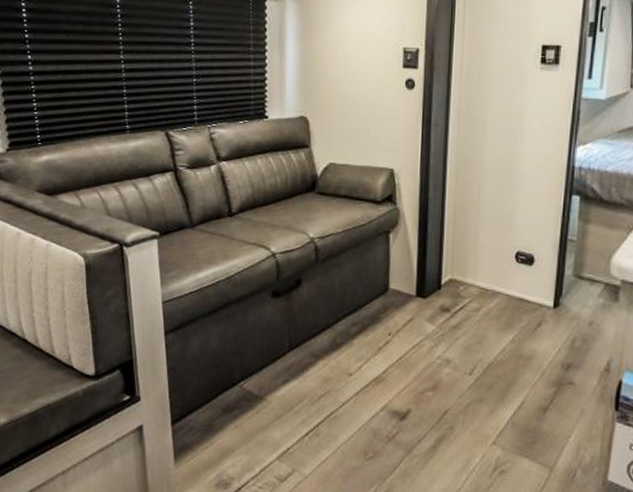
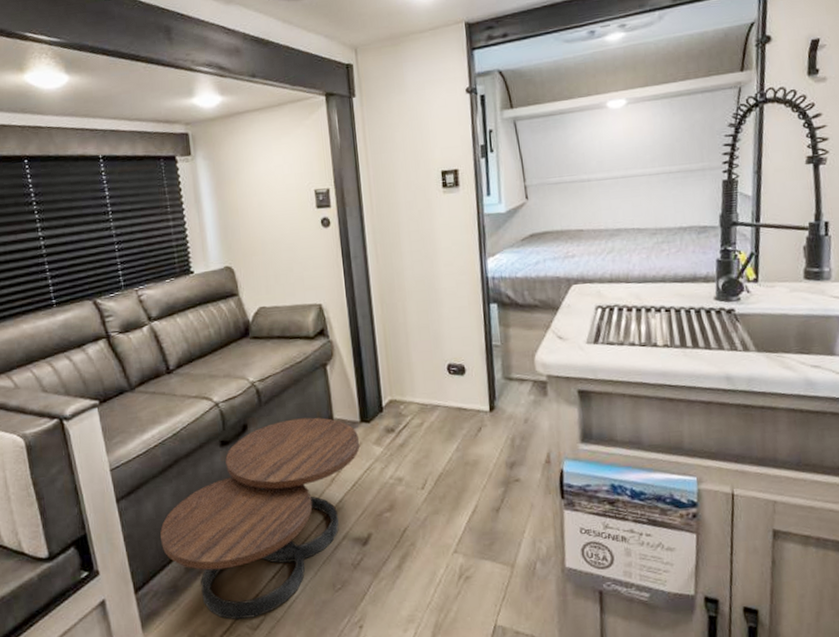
coffee table: none [202,281,413,470] -> present [160,417,360,620]

